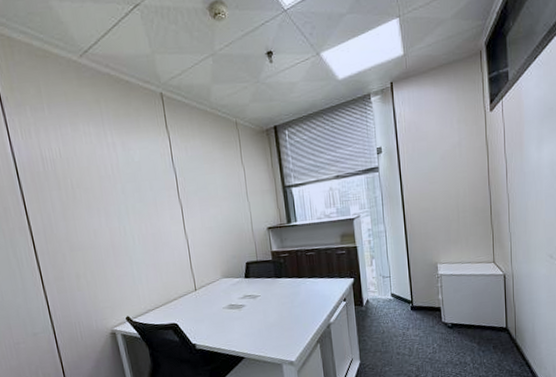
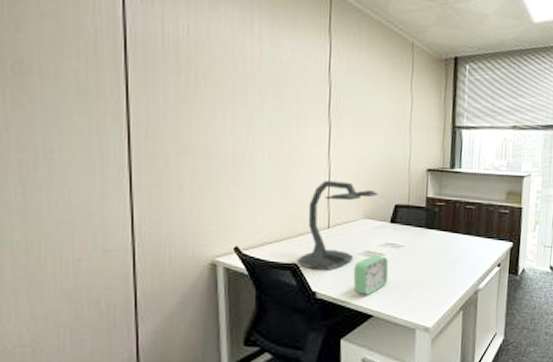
desk lamp: none [175,250,231,326] -> present [297,180,379,270]
alarm clock: none [221,307,252,341] -> present [353,256,389,295]

